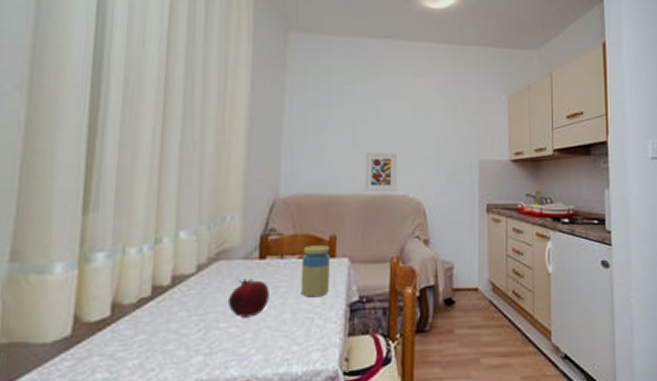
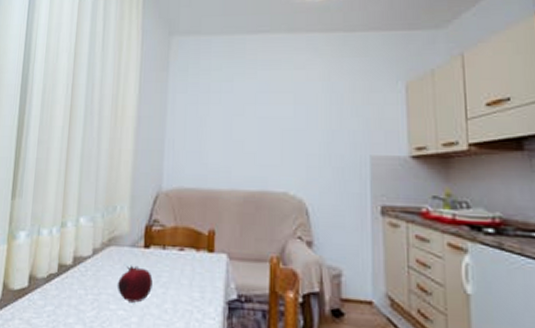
jar: present [300,245,330,298] -> none [180,238,209,291]
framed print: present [365,152,397,192] -> none [243,147,276,189]

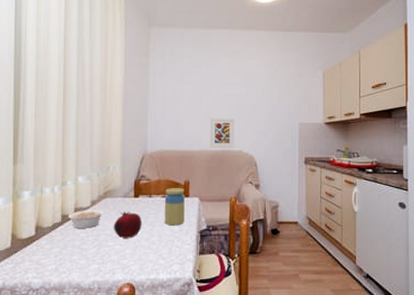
legume: none [64,259,108,284] -> present [67,210,105,229]
jar: none [180,238,209,291] -> present [164,188,185,226]
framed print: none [243,147,276,189] -> present [210,118,234,149]

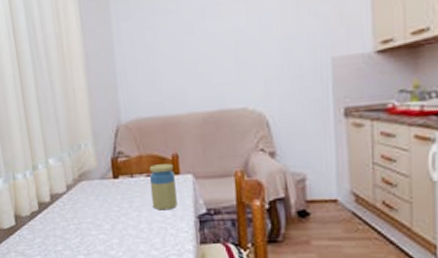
legume: present [67,210,105,229] -> none [44,195,83,217]
fruit: present [113,211,142,239] -> none [94,195,127,227]
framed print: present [210,118,234,149] -> none [198,64,234,109]

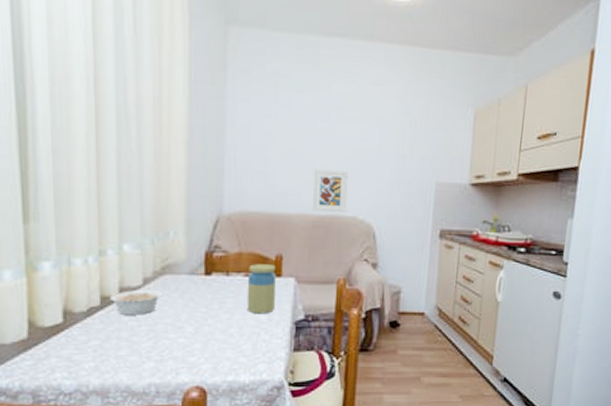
legume: none [44,195,83,217] -> present [109,290,163,315]
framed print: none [198,64,234,109] -> present [313,169,348,213]

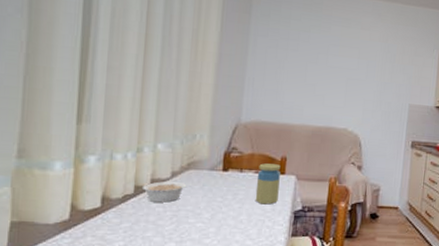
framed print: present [313,169,348,213] -> none [313,90,341,126]

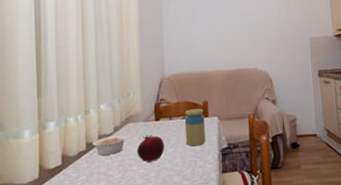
fruit: none [195,185,230,216] -> present [136,135,165,162]

